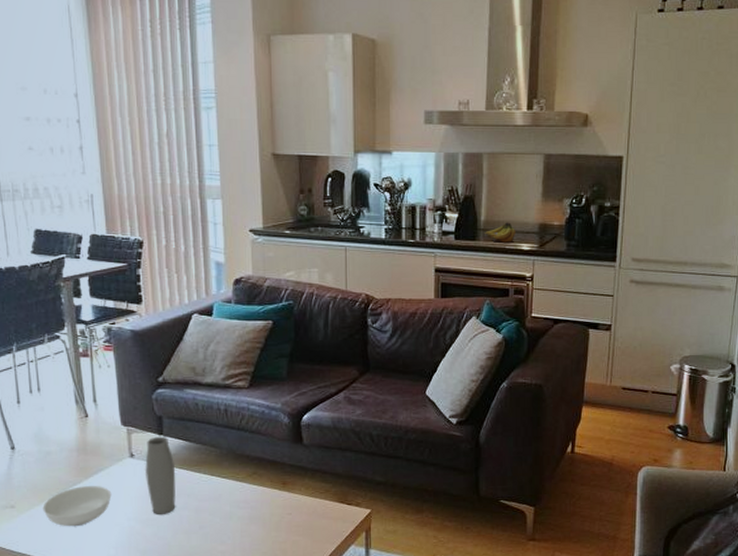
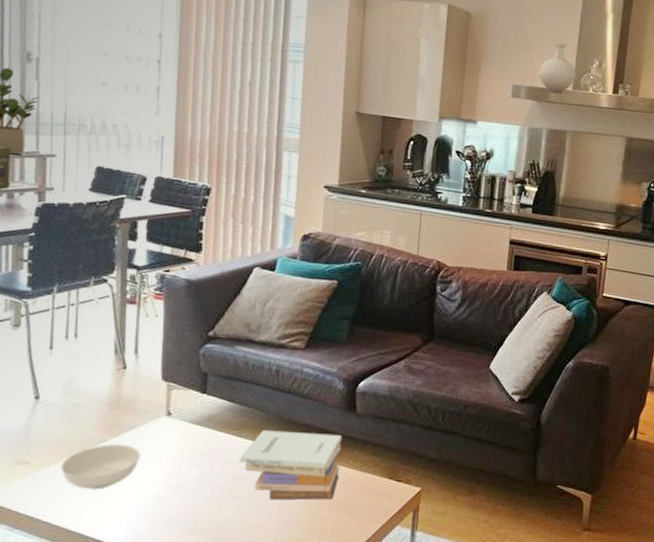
vase: present [145,436,176,514] -> none [181,394,216,481]
books: none [200,464,294,528] -> present [239,430,343,500]
ceramic jug: none [450,62,488,116] -> present [539,42,576,94]
fruit: present [484,222,517,244] -> none [561,200,594,222]

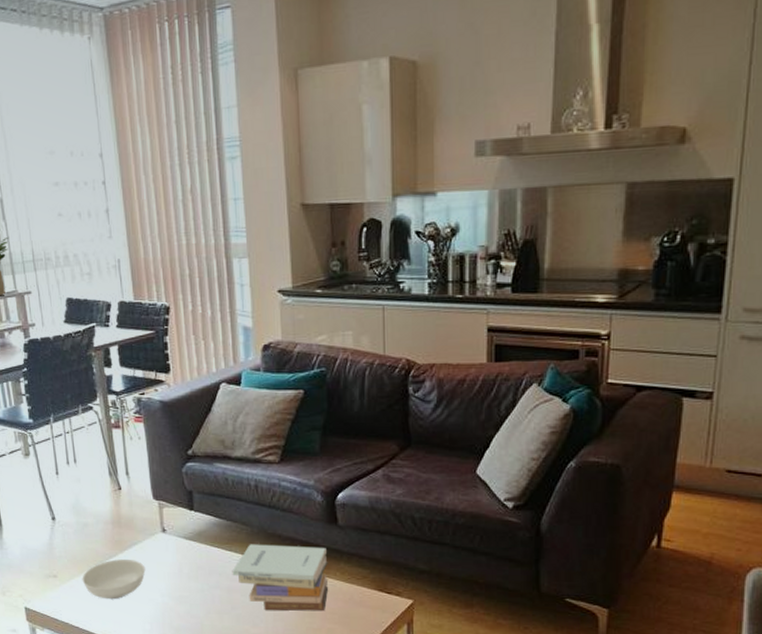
ceramic jug: present [539,42,576,94] -> none [507,76,554,143]

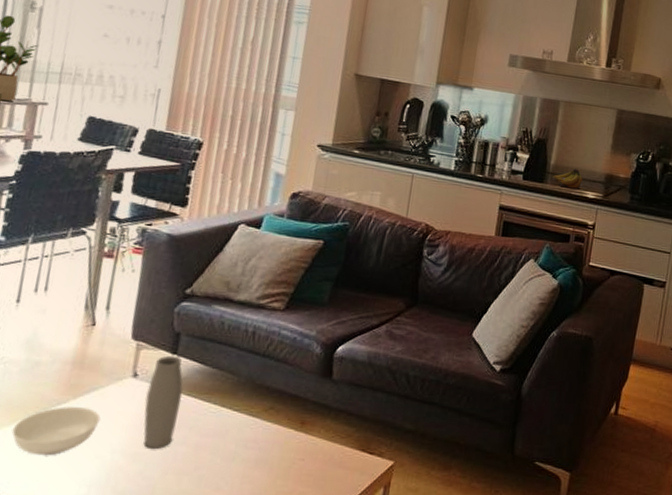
vase: none [177,511,208,592] -> present [143,355,183,449]
books: present [232,544,328,611] -> none [204,395,316,472]
fruit: none [547,269,589,296] -> present [551,169,584,190]

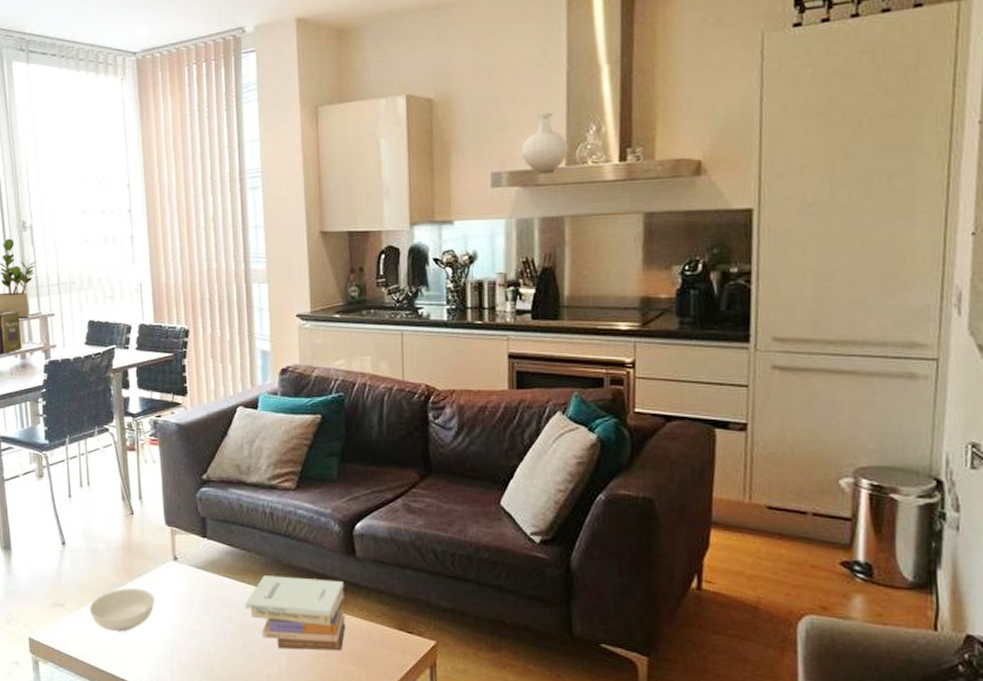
vase: present [143,355,183,449] -> none [188,539,220,626]
books: none [204,395,316,472] -> present [244,575,346,650]
ceramic jug: none [535,16,572,65] -> present [521,112,568,175]
fruit: present [551,169,584,190] -> none [568,296,611,323]

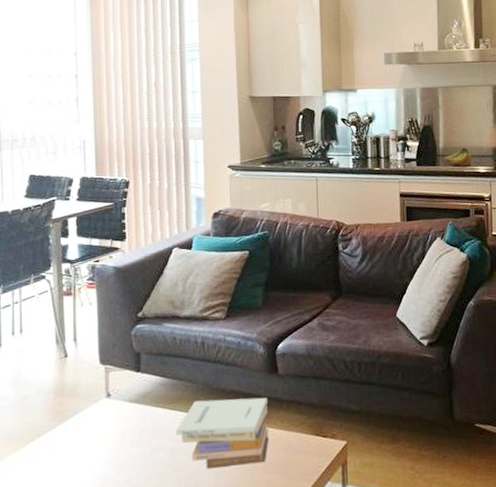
bowl: present [89,588,155,631] -> none [15,430,86,477]
ceramic jug: present [521,112,568,175] -> none [406,10,439,56]
fruit: none [568,296,611,323] -> present [443,147,473,168]

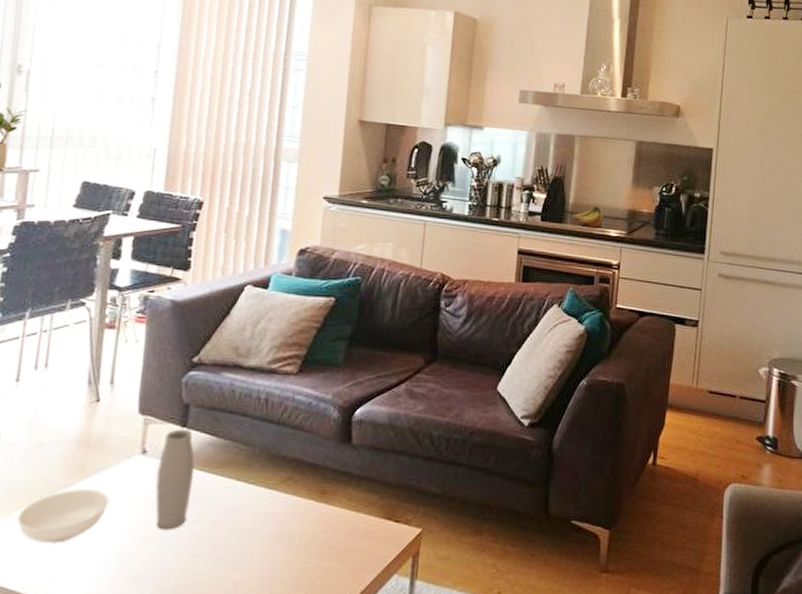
bowl: none [15,430,86,477] -> present [16,490,110,542]
vase: none [121,373,152,458] -> present [155,429,195,529]
books: present [175,397,269,469] -> none [219,467,336,549]

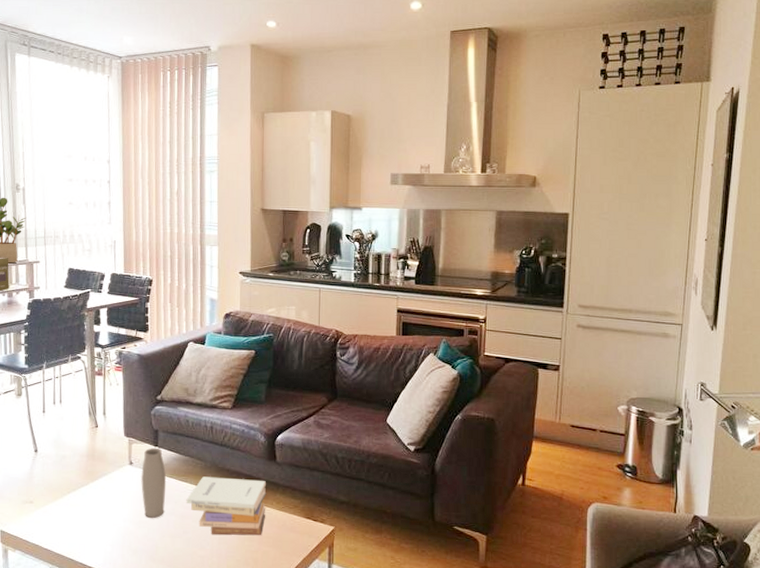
bowl: present [16,490,110,542] -> none [55,488,112,523]
books: none [219,467,336,549] -> present [186,476,267,536]
fruit: present [571,206,605,229] -> none [441,270,471,289]

